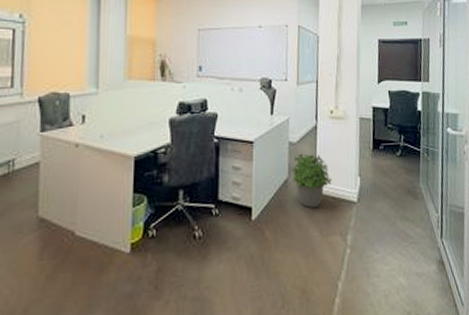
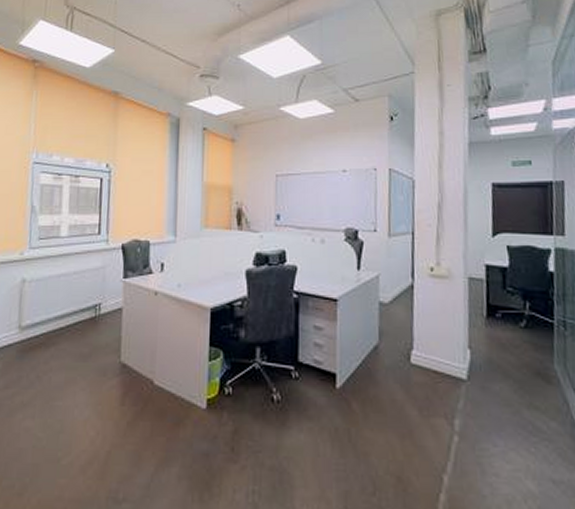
potted plant: present [292,153,332,208] -> none [384,316,433,381]

